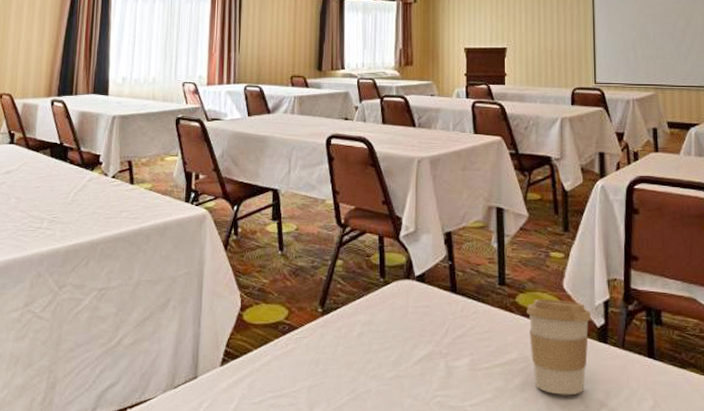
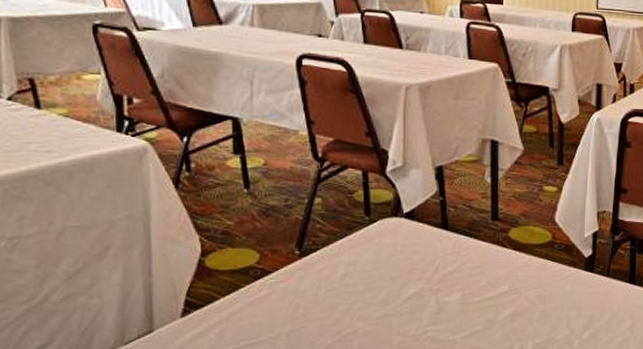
coffee cup: present [527,299,592,395] -> none [519,232,581,322]

